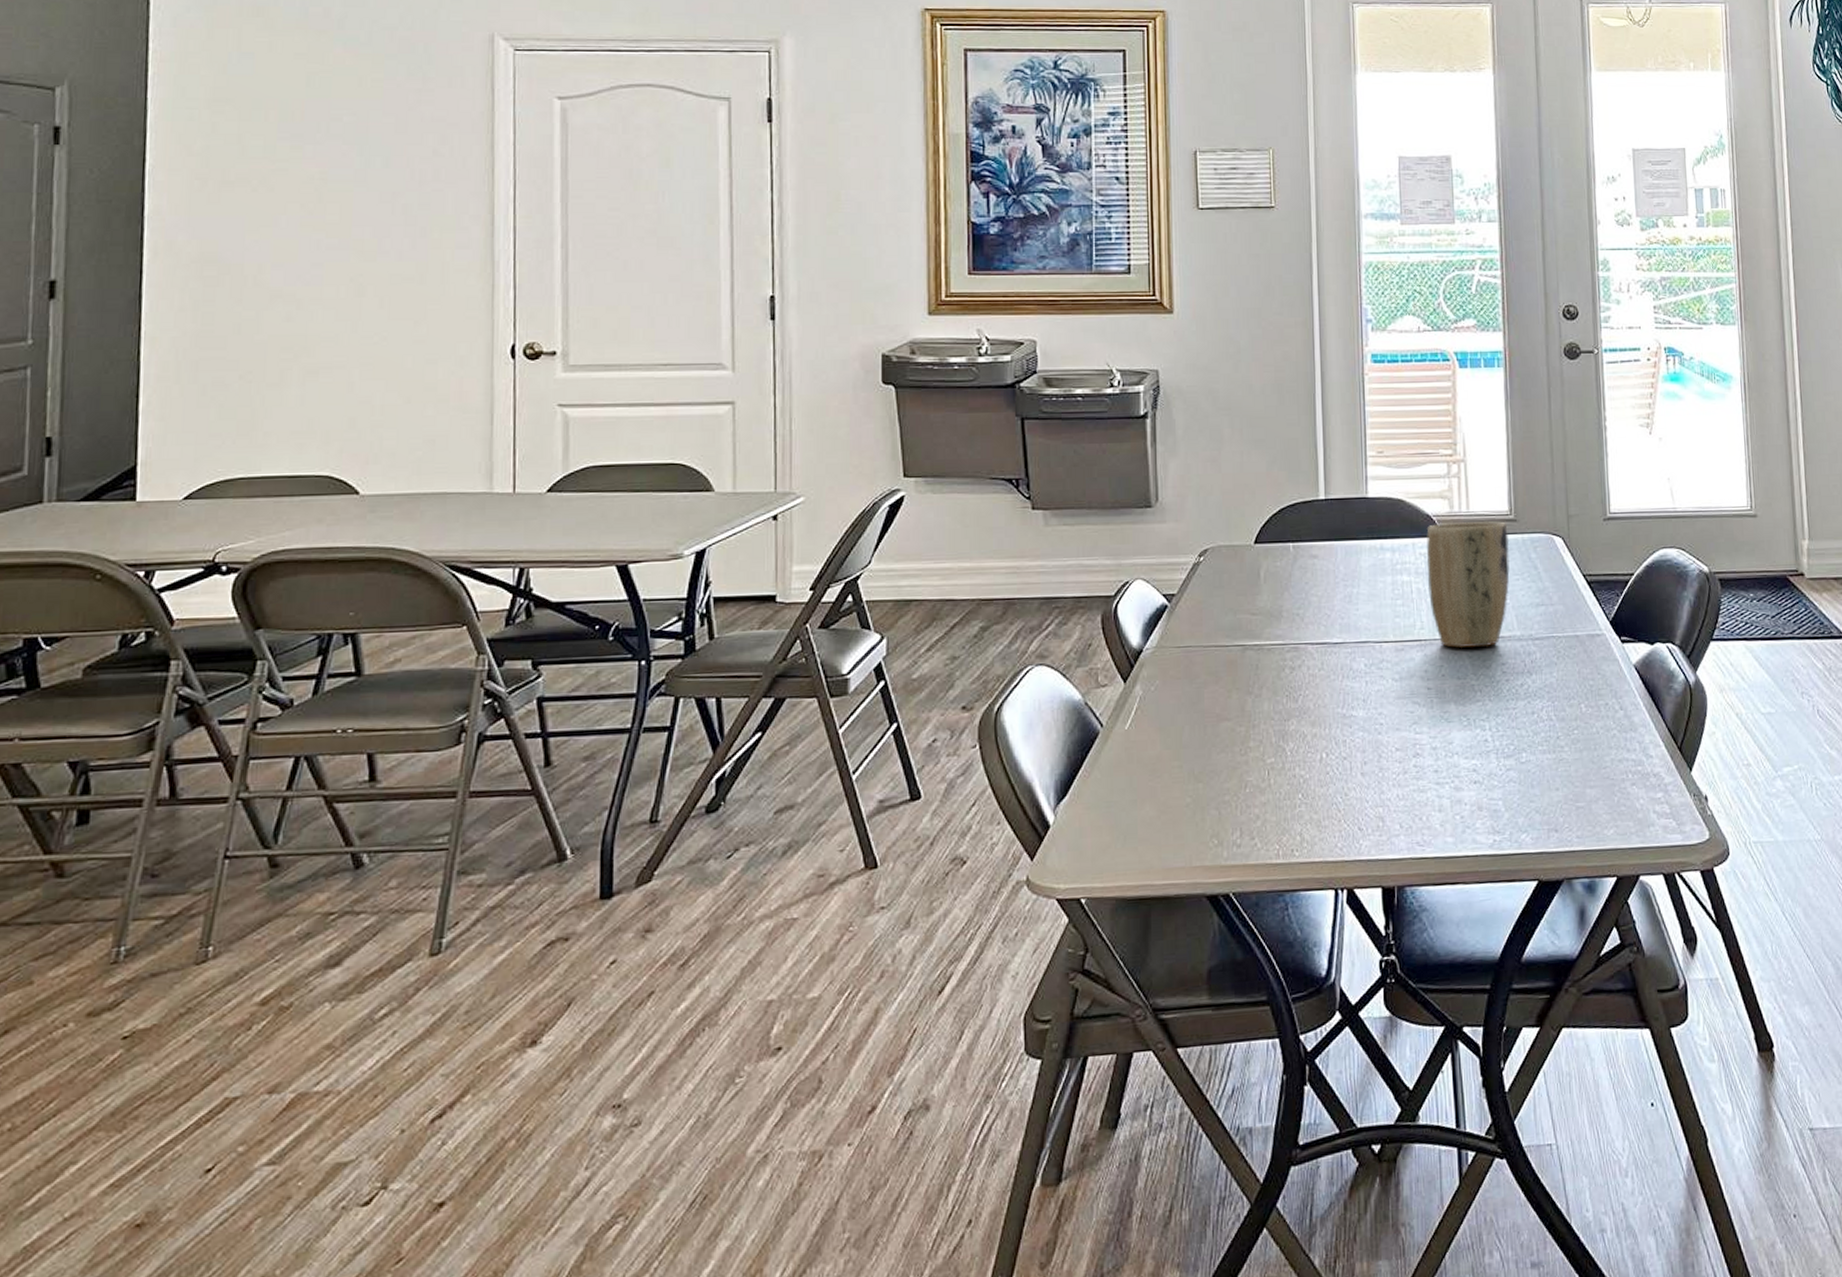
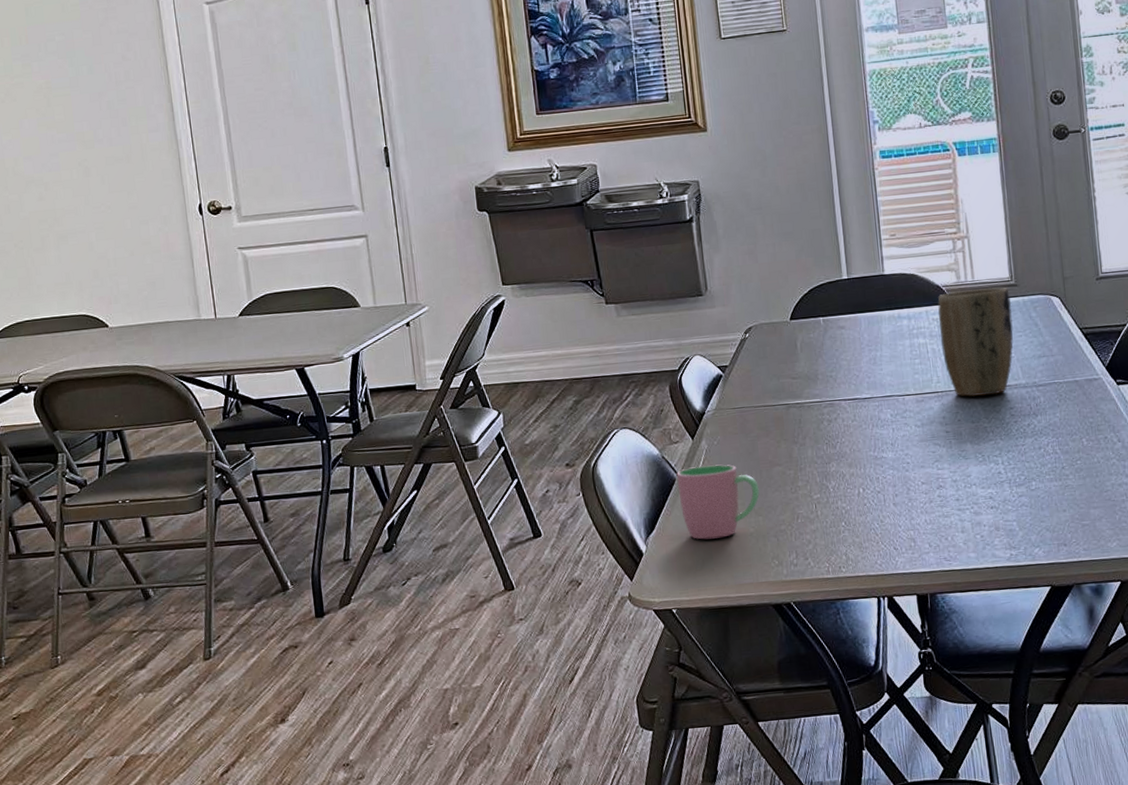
cup: none [1101,716,1201,810] -> present [676,464,760,540]

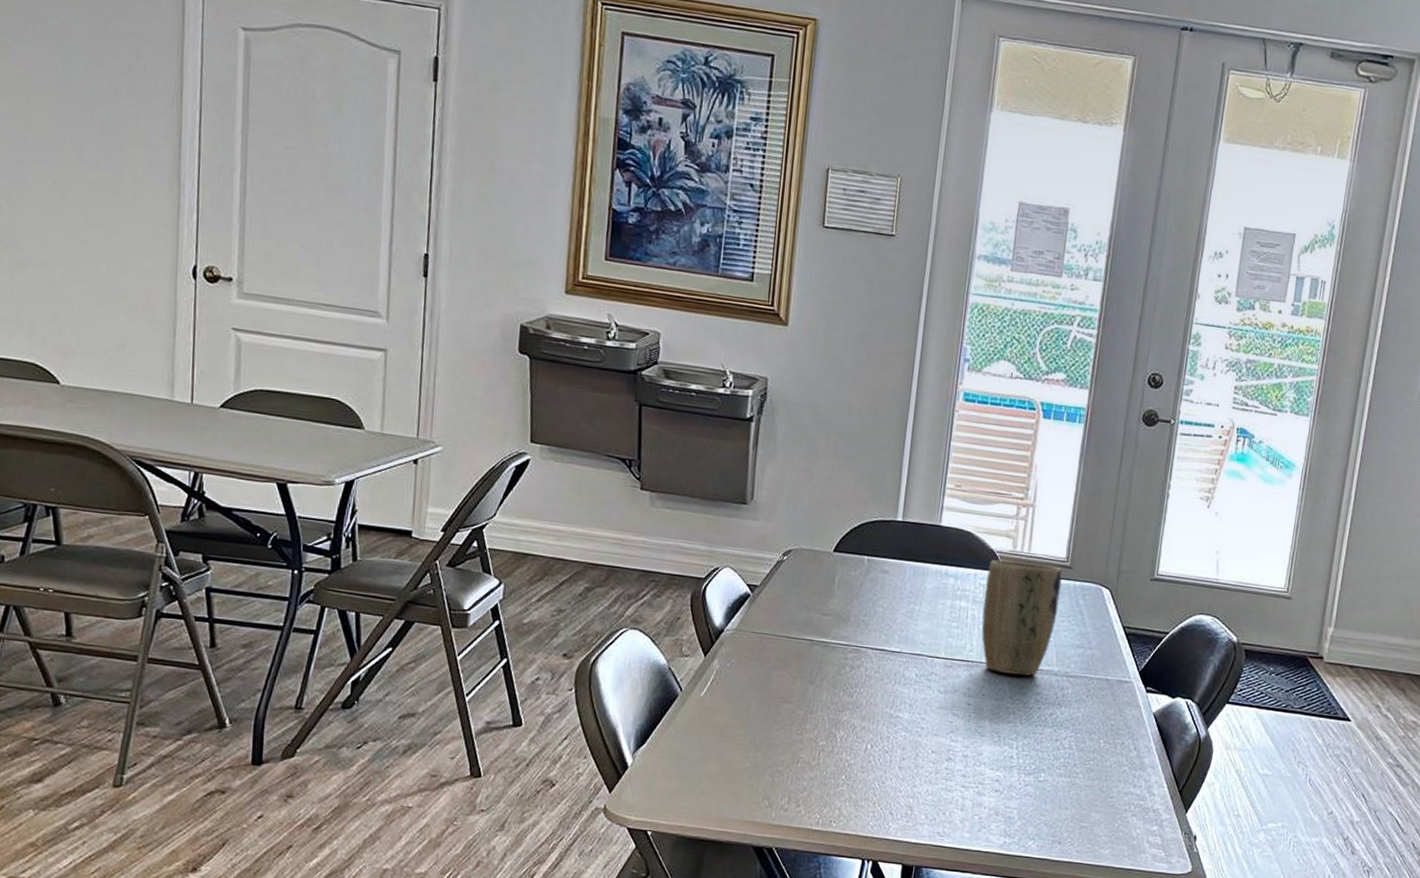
cup: present [676,464,760,540] -> none [677,685,765,767]

